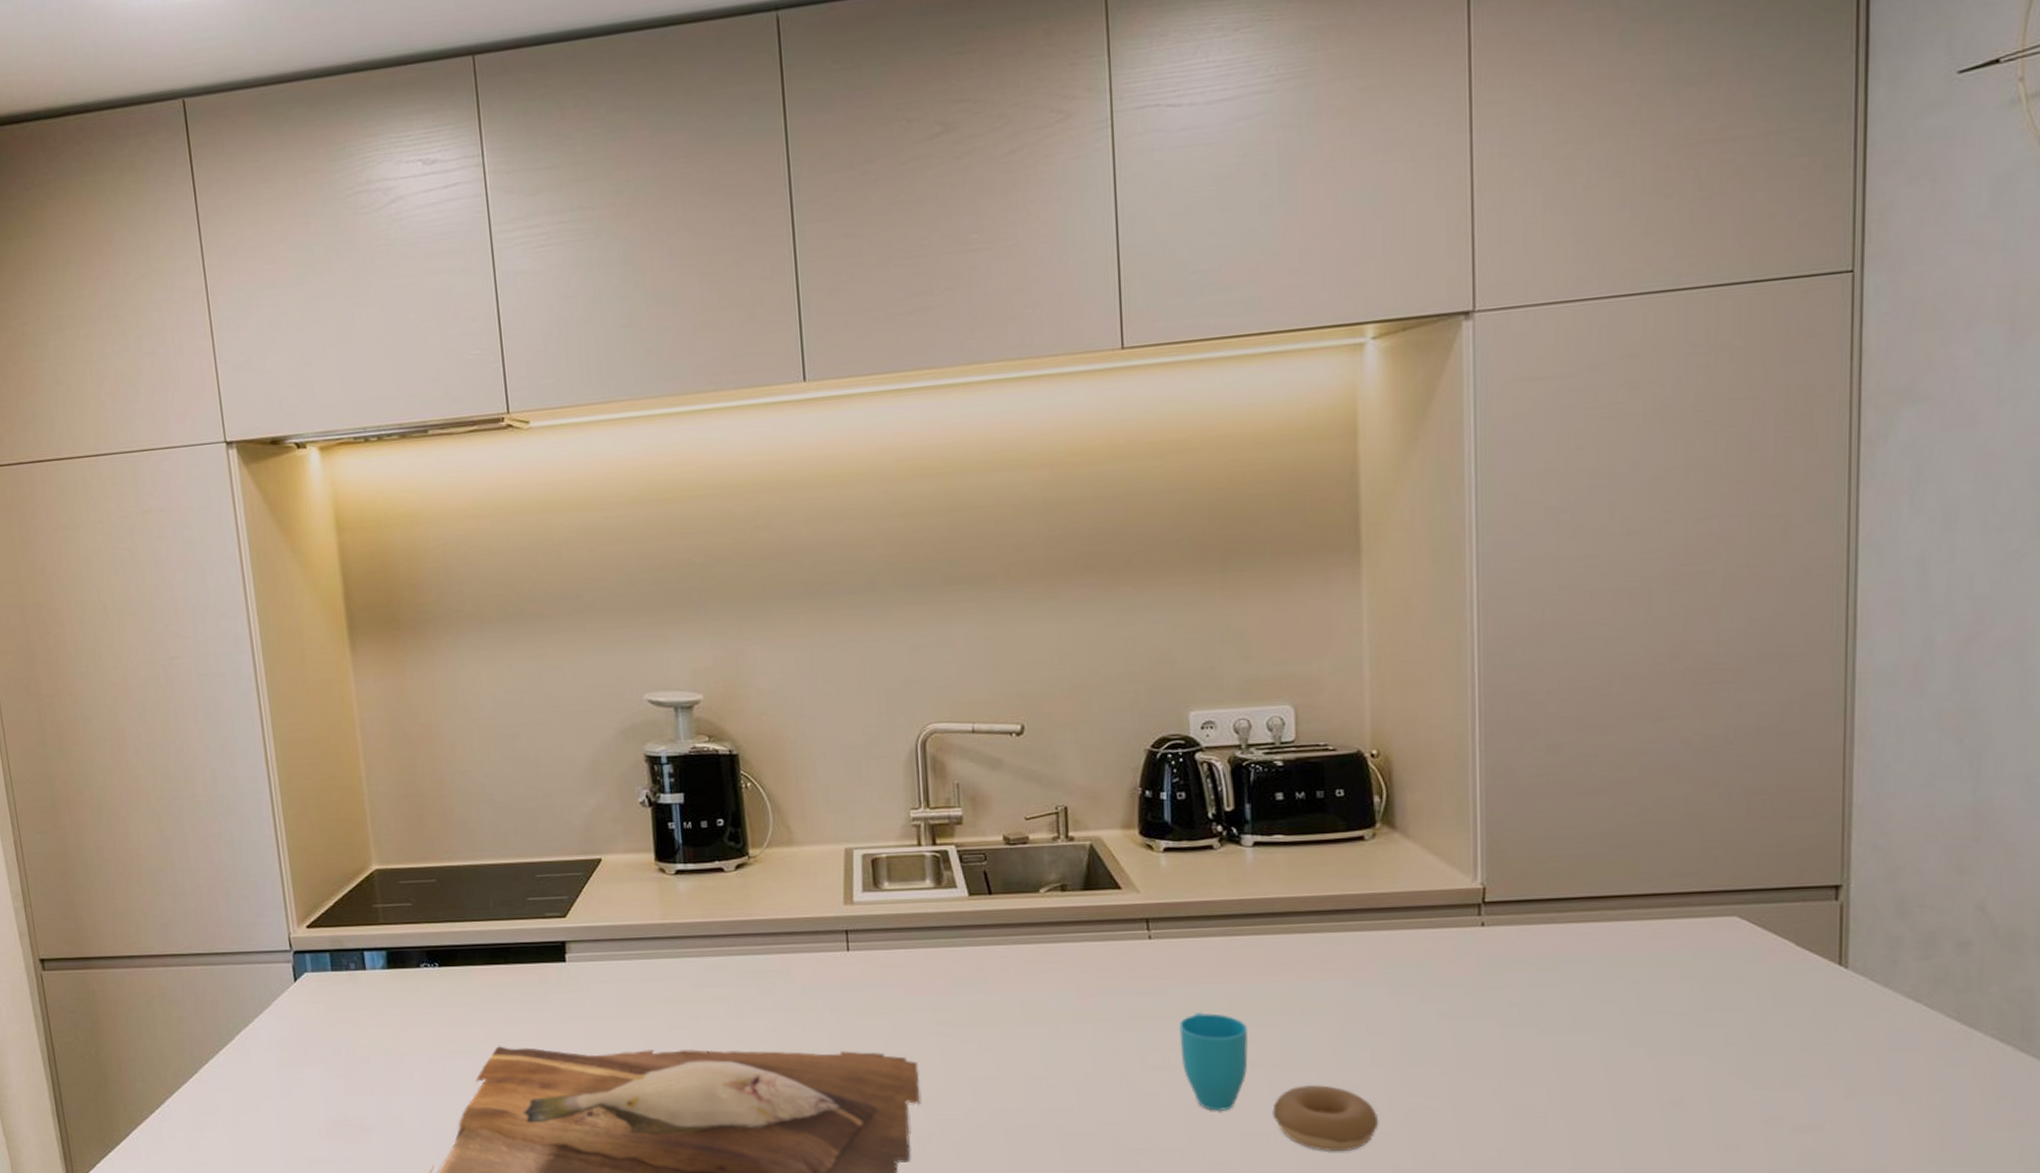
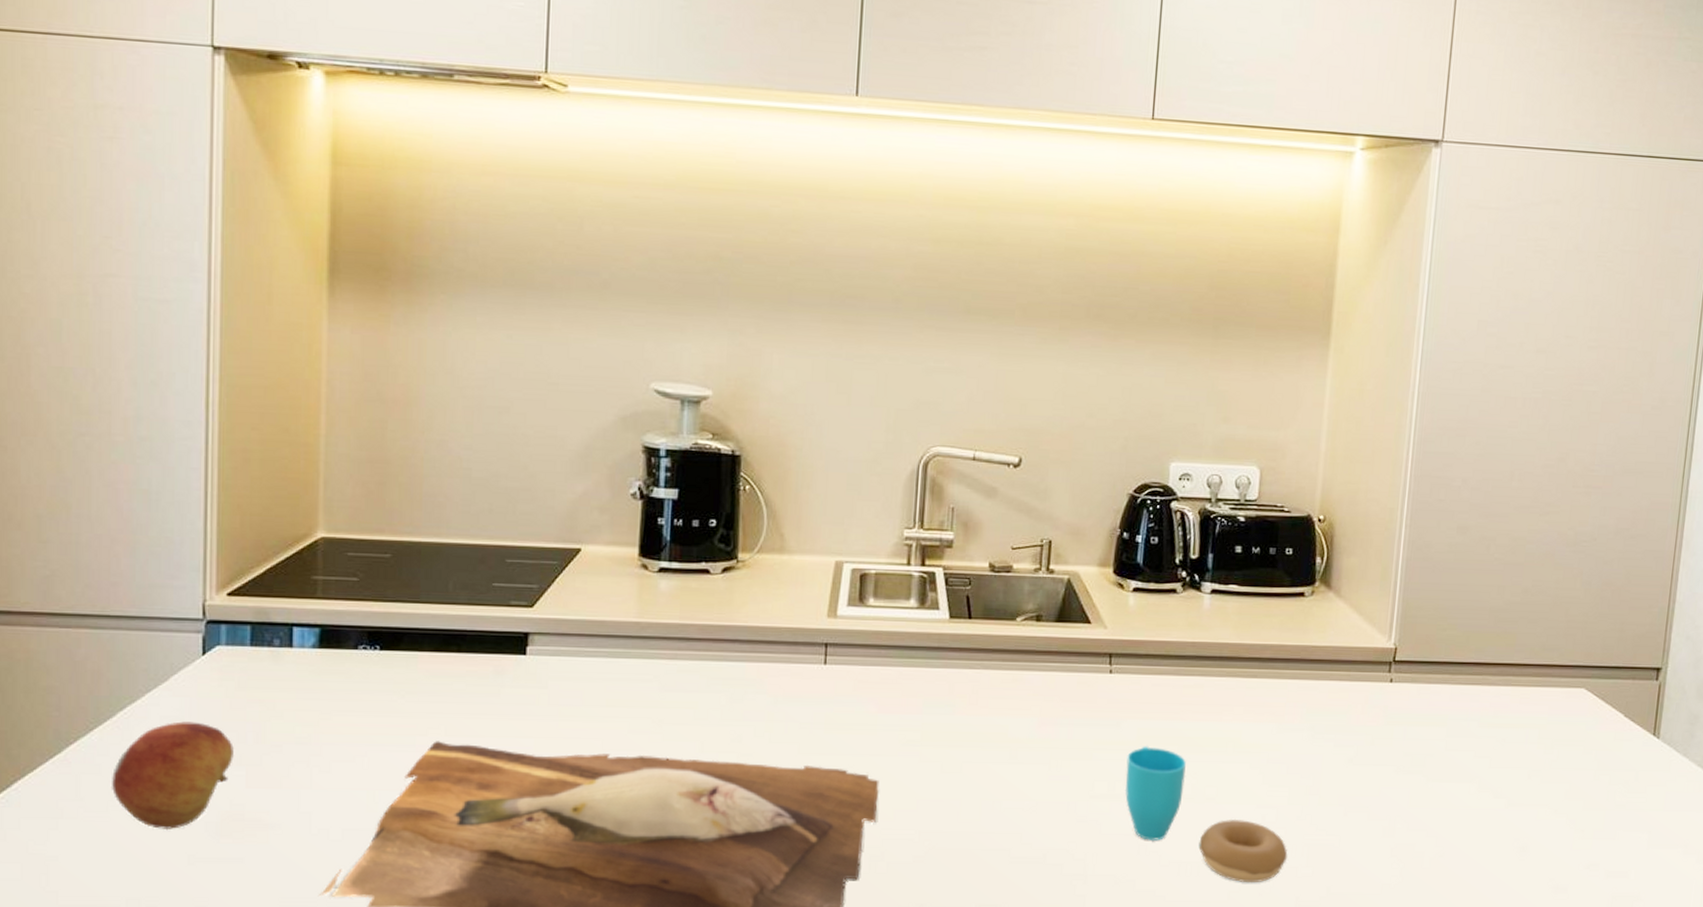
fruit: none [239,1040,332,1136] -> present [112,721,234,831]

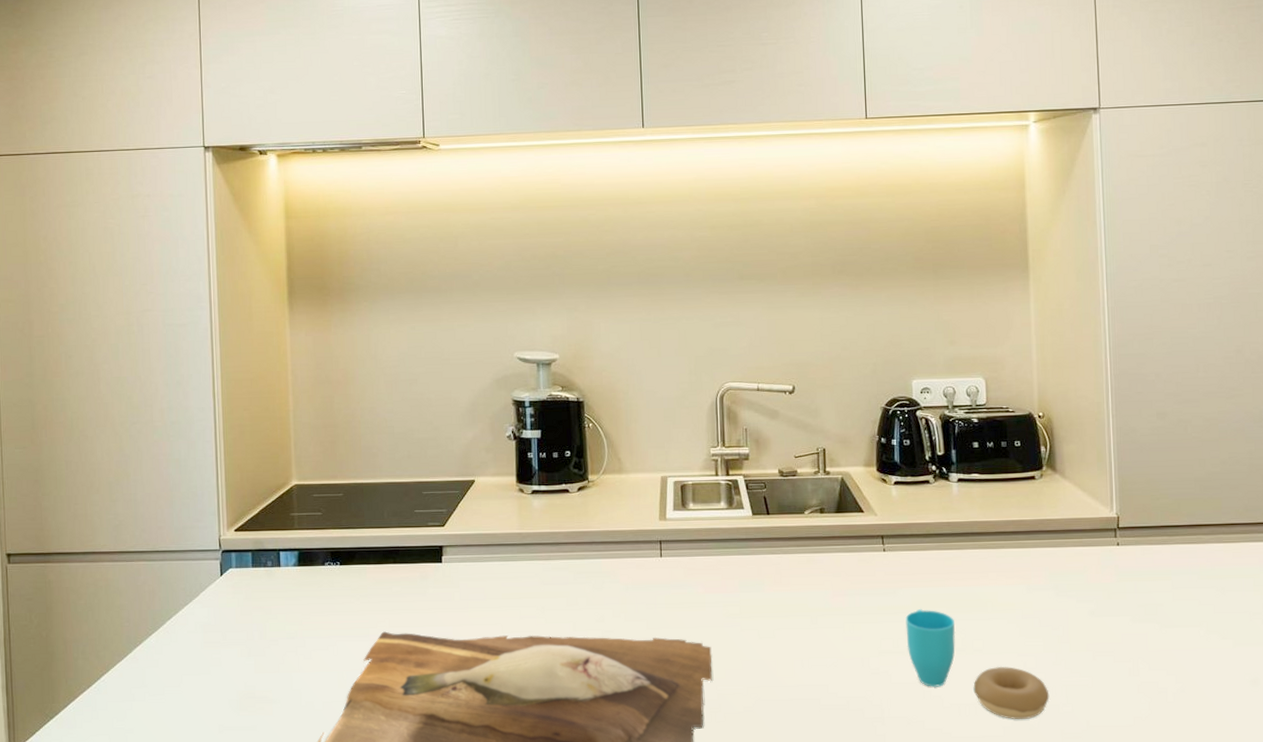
fruit: present [112,721,234,831] -> none [165,625,245,707]

